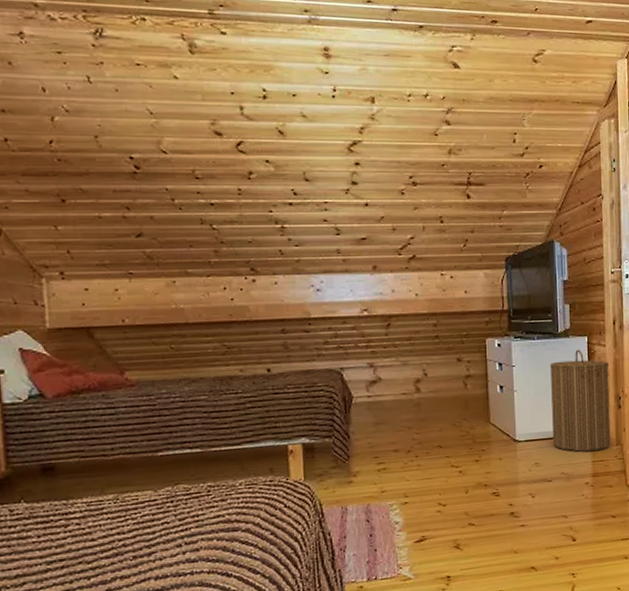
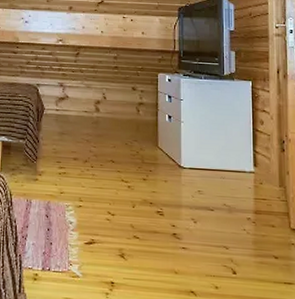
laundry hamper: present [550,349,611,452] -> none [216,92,274,189]

